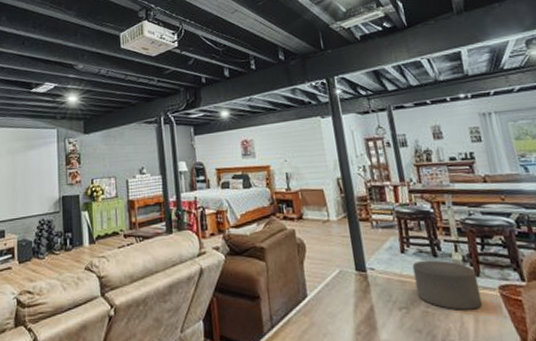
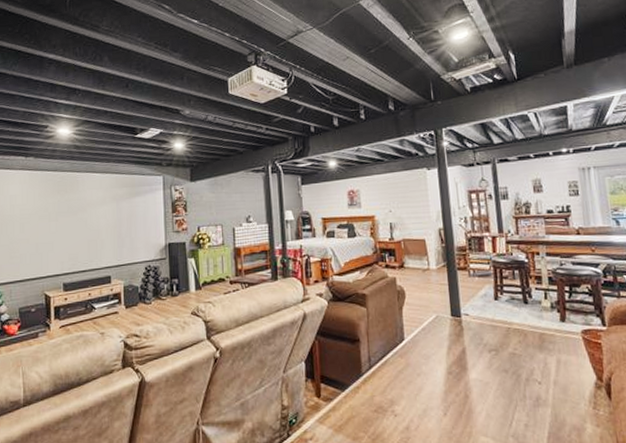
pouf: present [412,260,483,310] -> none [504,306,566,352]

